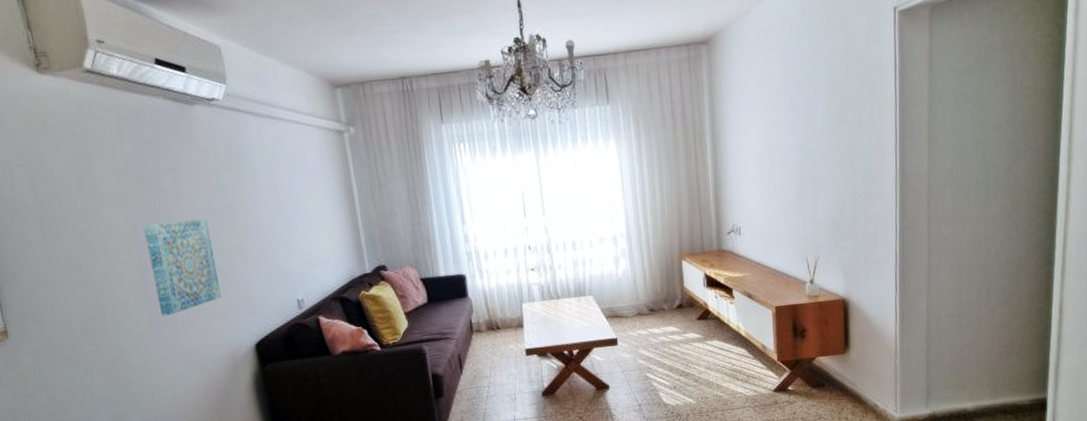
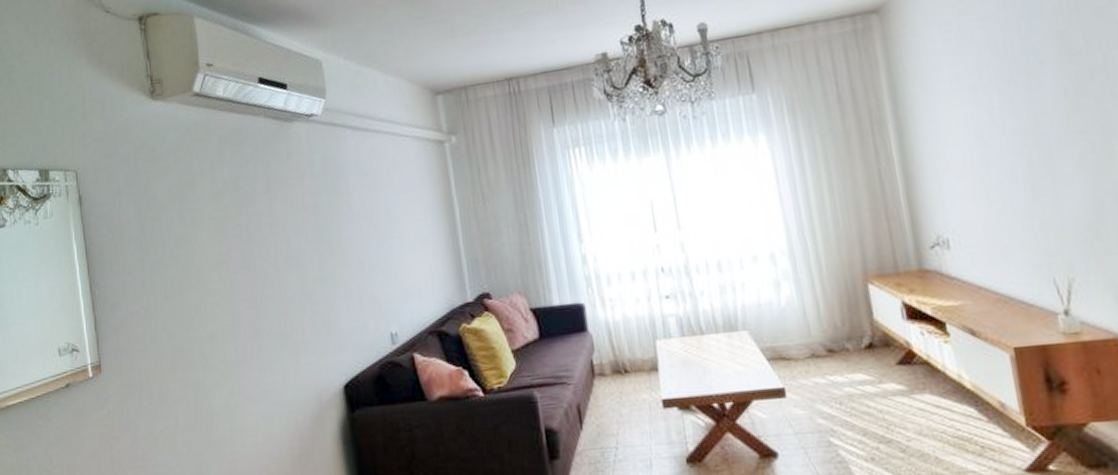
wall art: present [143,219,222,316] -> none [237,242,311,351]

